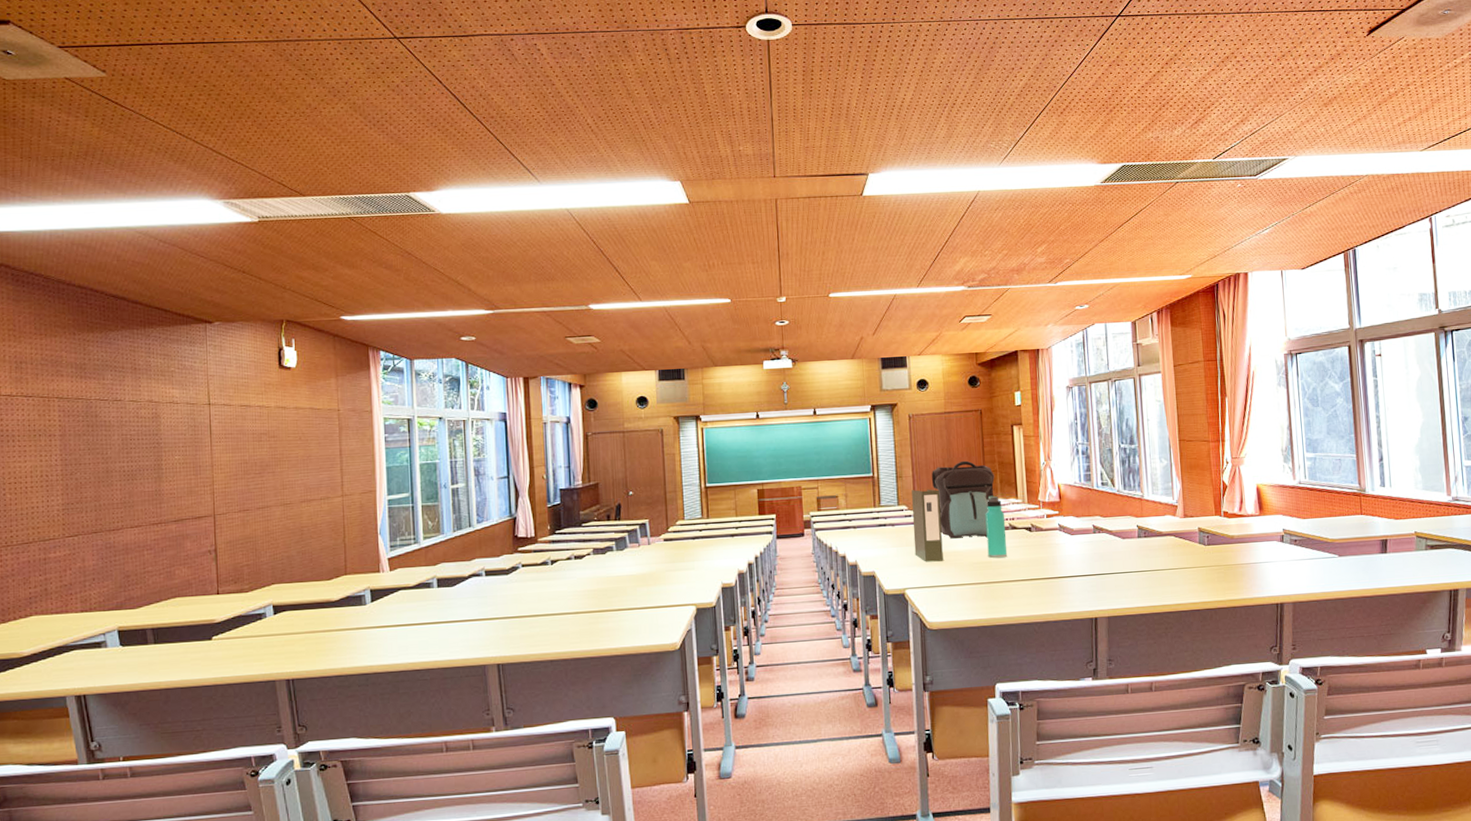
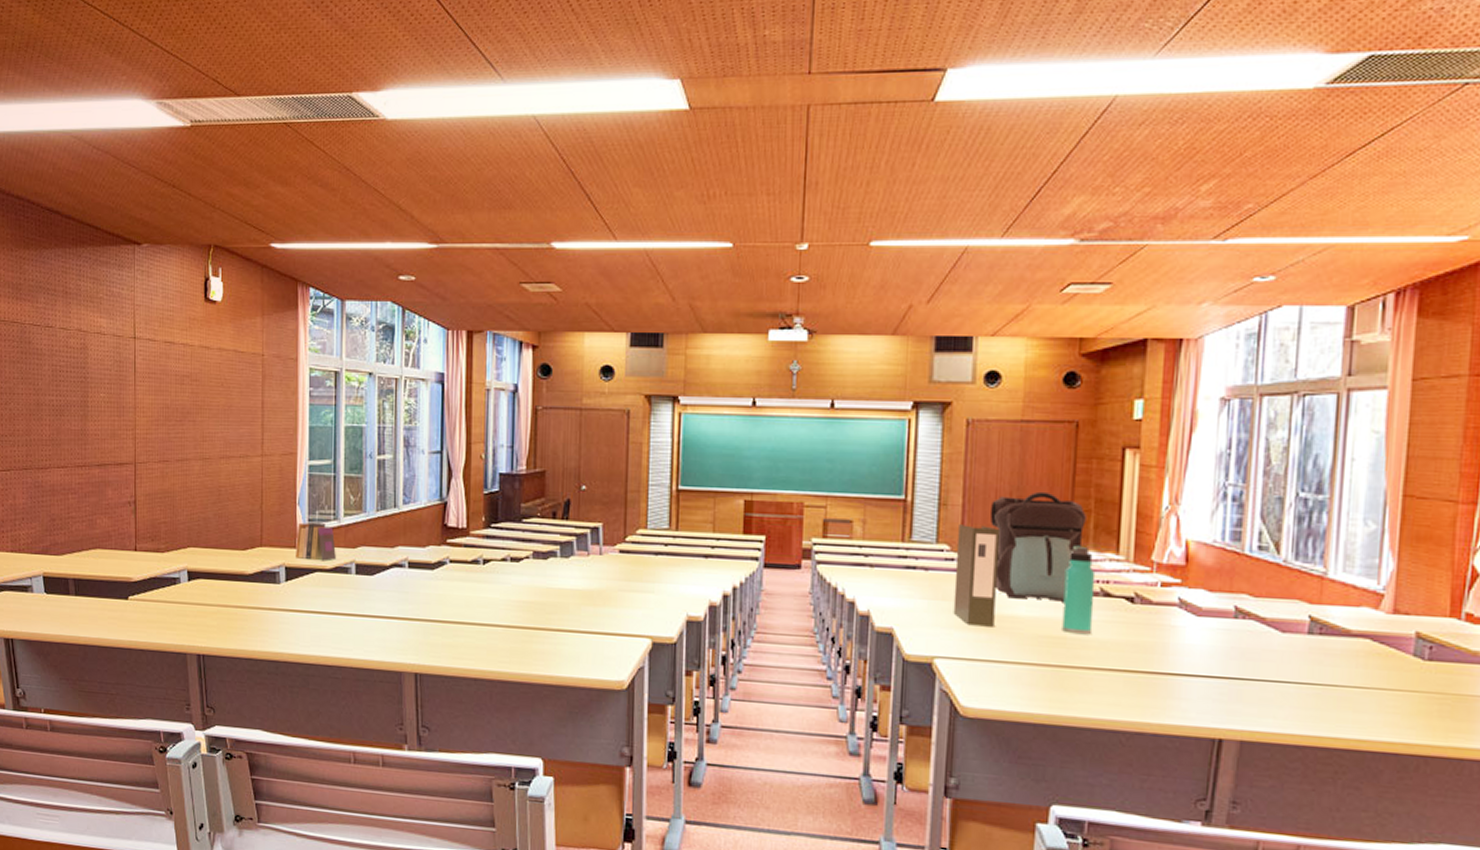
books: none [379,547,418,581] -> present [296,522,336,562]

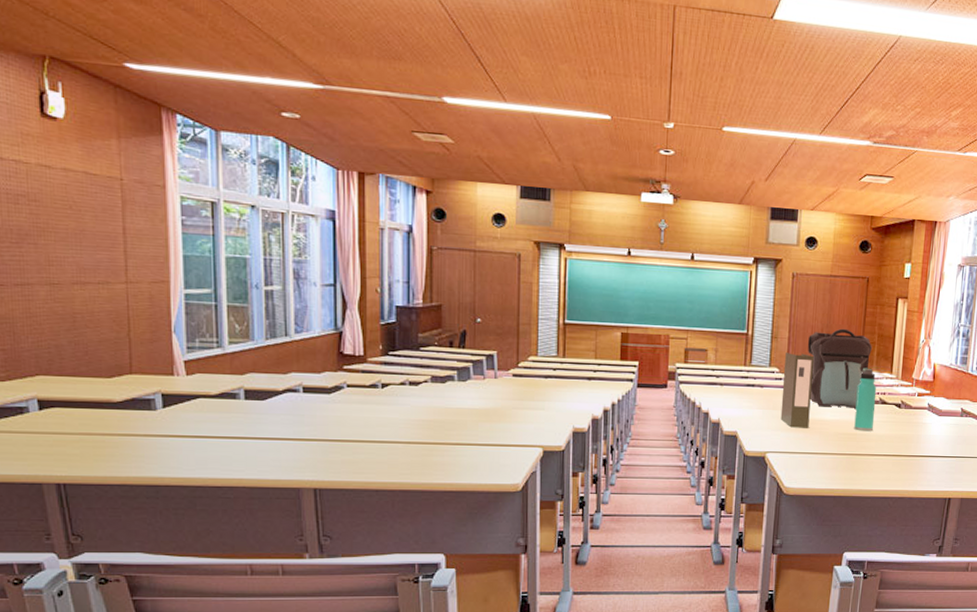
books: present [296,522,336,562] -> none [173,350,221,388]

